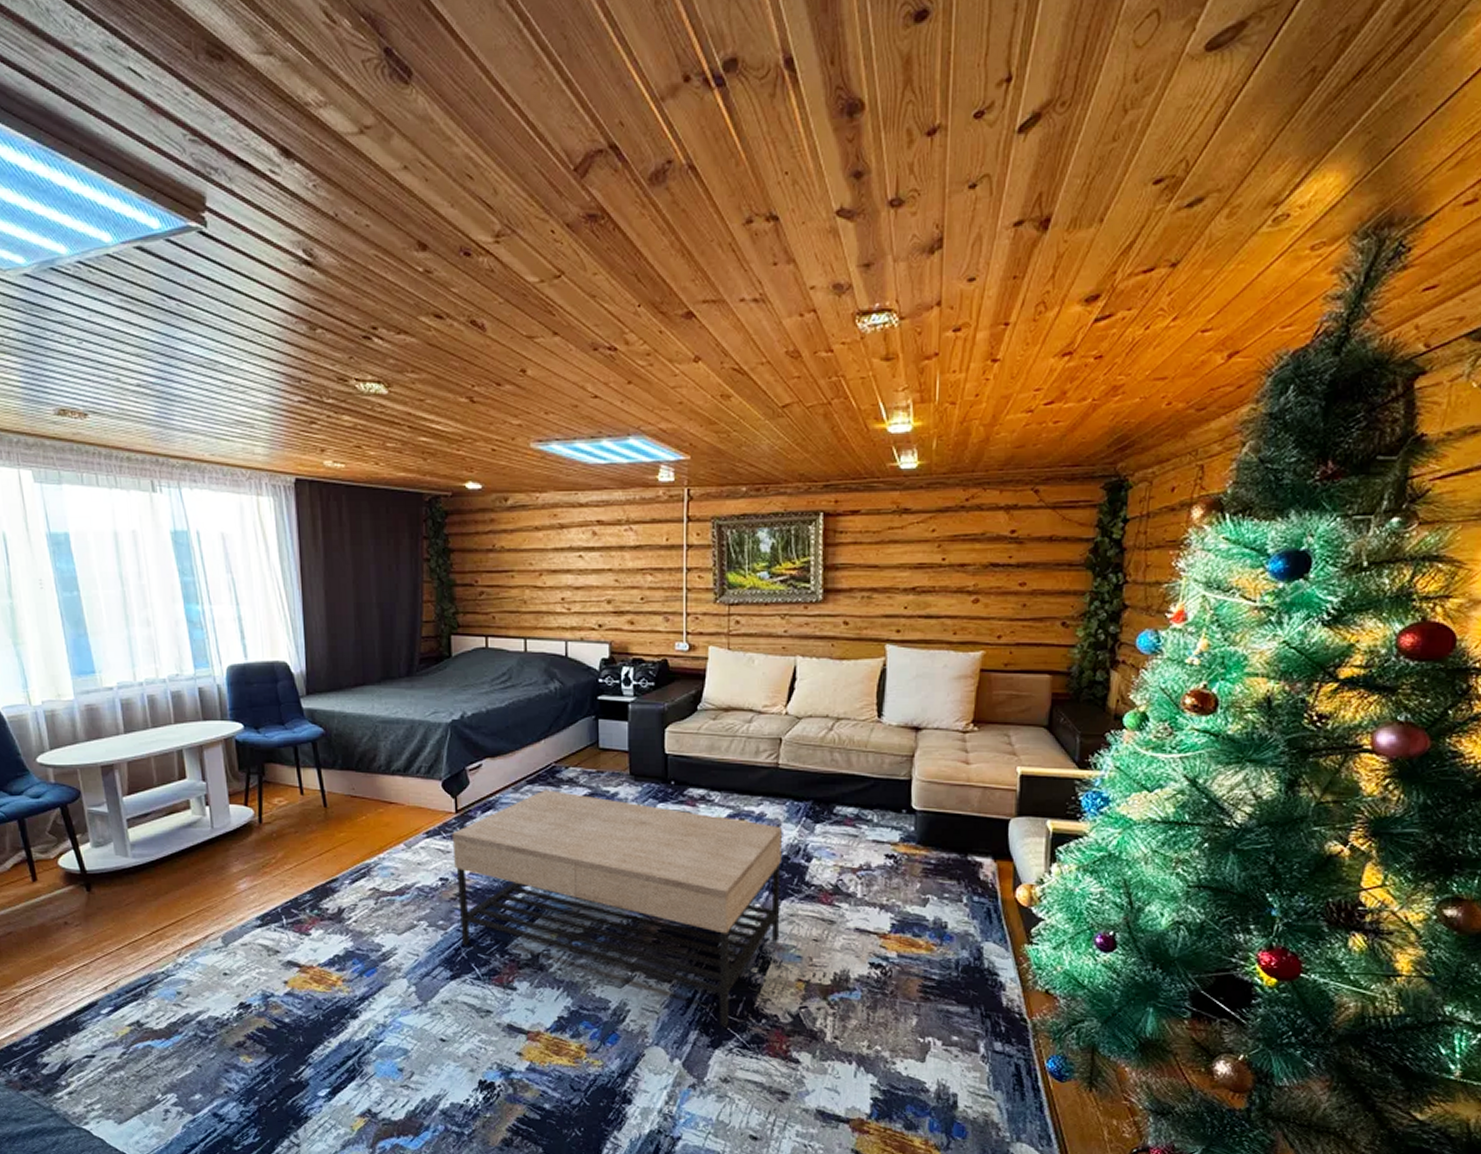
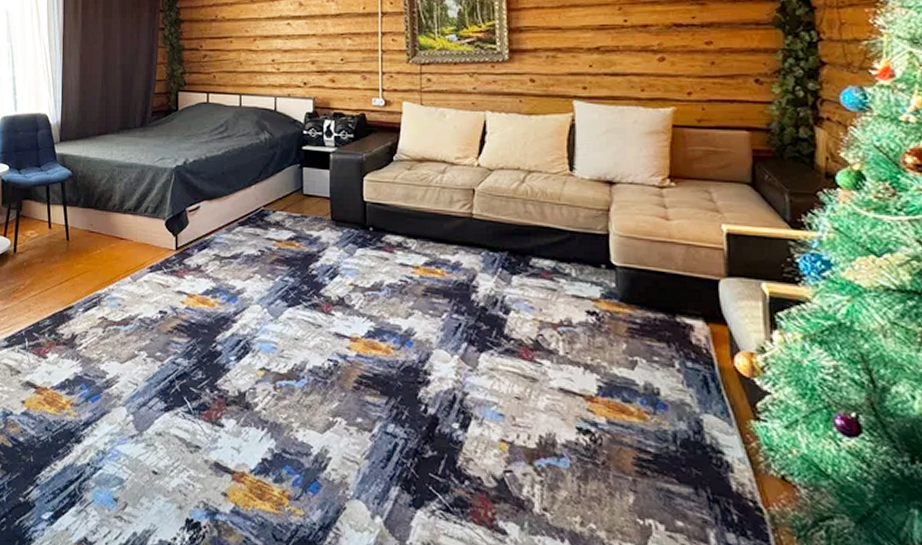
coffee table: present [452,790,782,1027] -> none [172,231,480,486]

